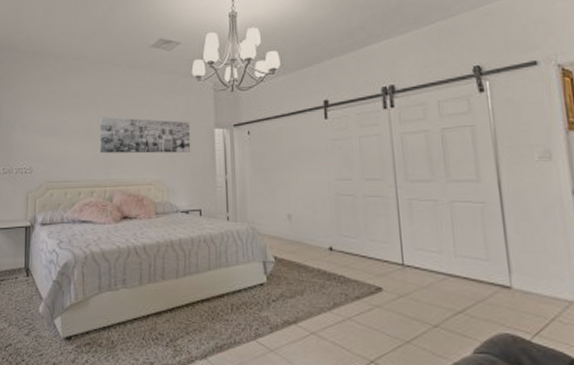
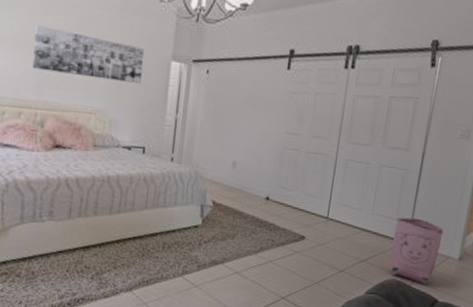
bag: none [488,256,558,340] -> present [388,217,444,285]

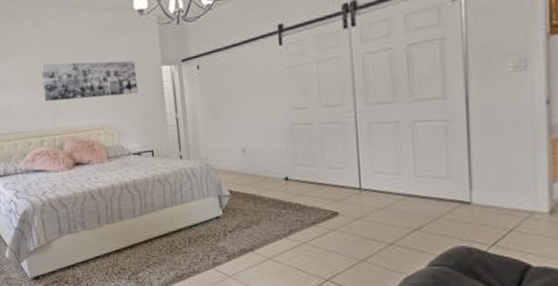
bag: present [388,217,444,285] -> none [449,172,519,249]

